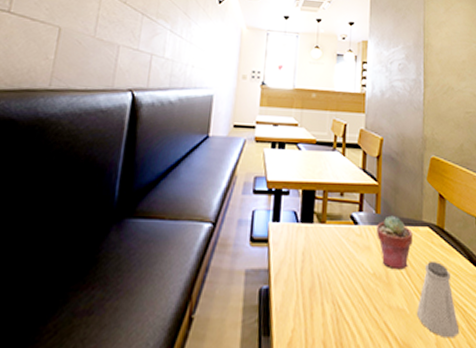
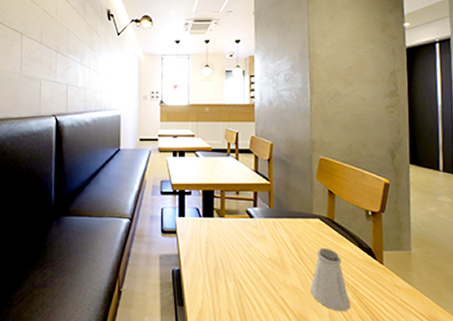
potted succulent: present [376,215,413,270] -> none [270,210,304,255]

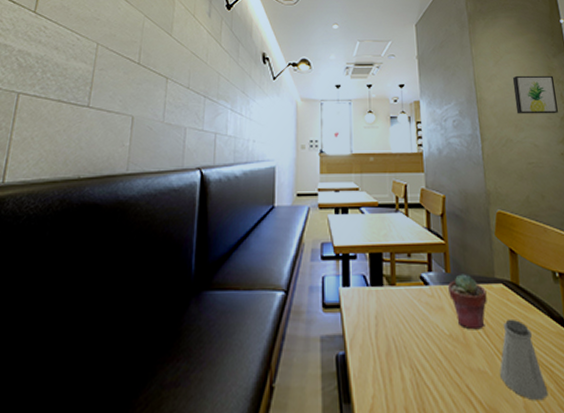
potted succulent: none [270,210,304,255] -> present [447,274,487,330]
wall art: none [346,31,389,69] -> present [512,75,558,114]

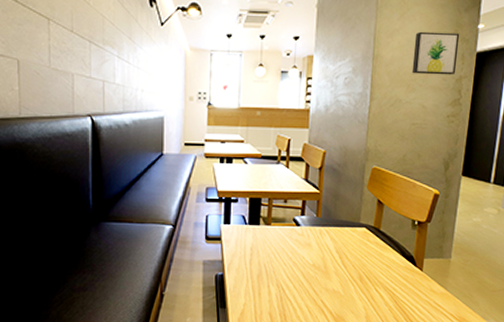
potted succulent: present [447,274,487,330] -> none [316,218,350,262]
saltshaker: present [499,318,549,401] -> none [350,255,387,313]

